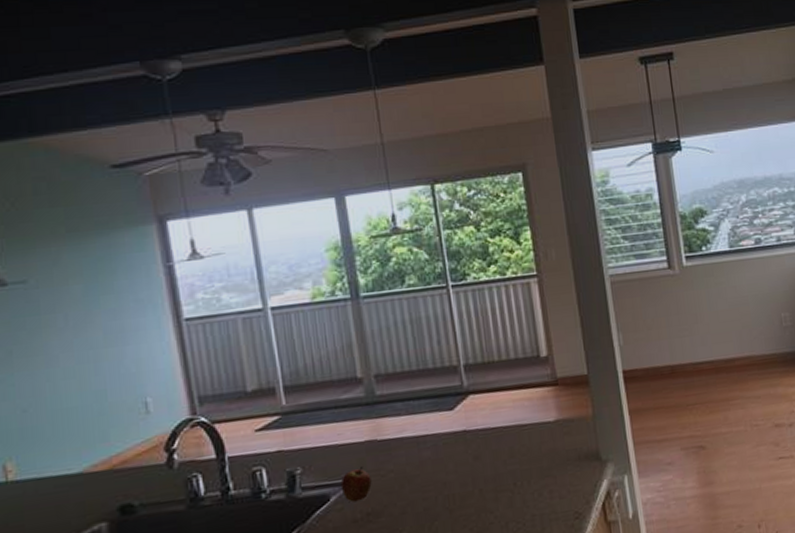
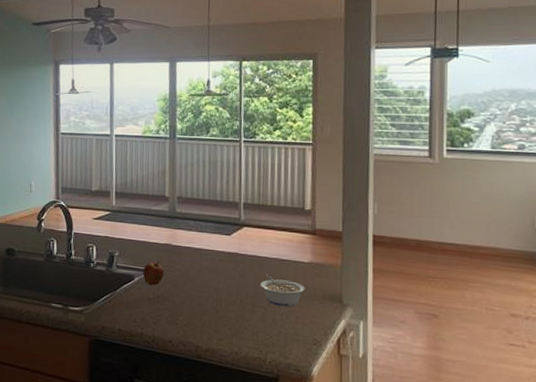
legume: none [500,447,556,484] -> present [260,274,305,307]

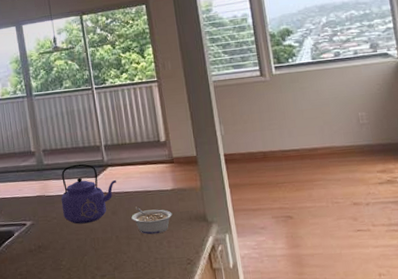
fruit: present [142,262,164,286] -> none [21,214,42,238]
kettle: none [188,218,250,282] -> present [61,163,116,224]

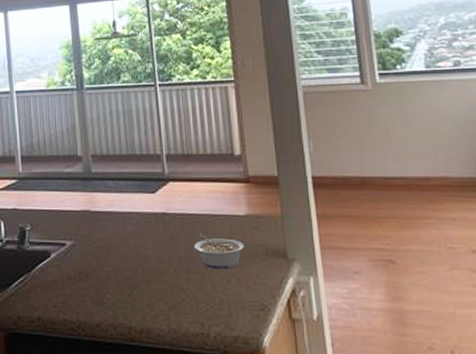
kettle: present [61,163,116,224] -> none [109,175,178,249]

